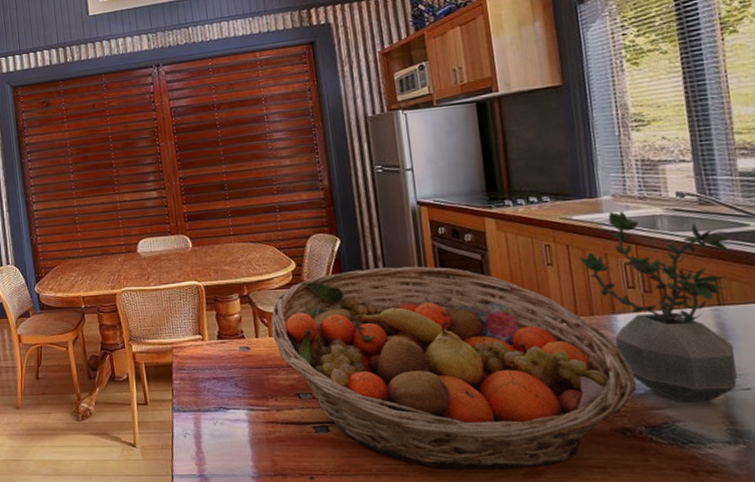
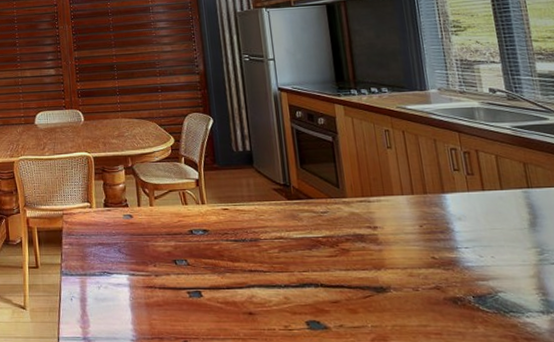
fruit basket: present [271,266,637,469] -> none [152,145,465,335]
potted plant: present [578,210,738,401] -> none [413,102,547,273]

